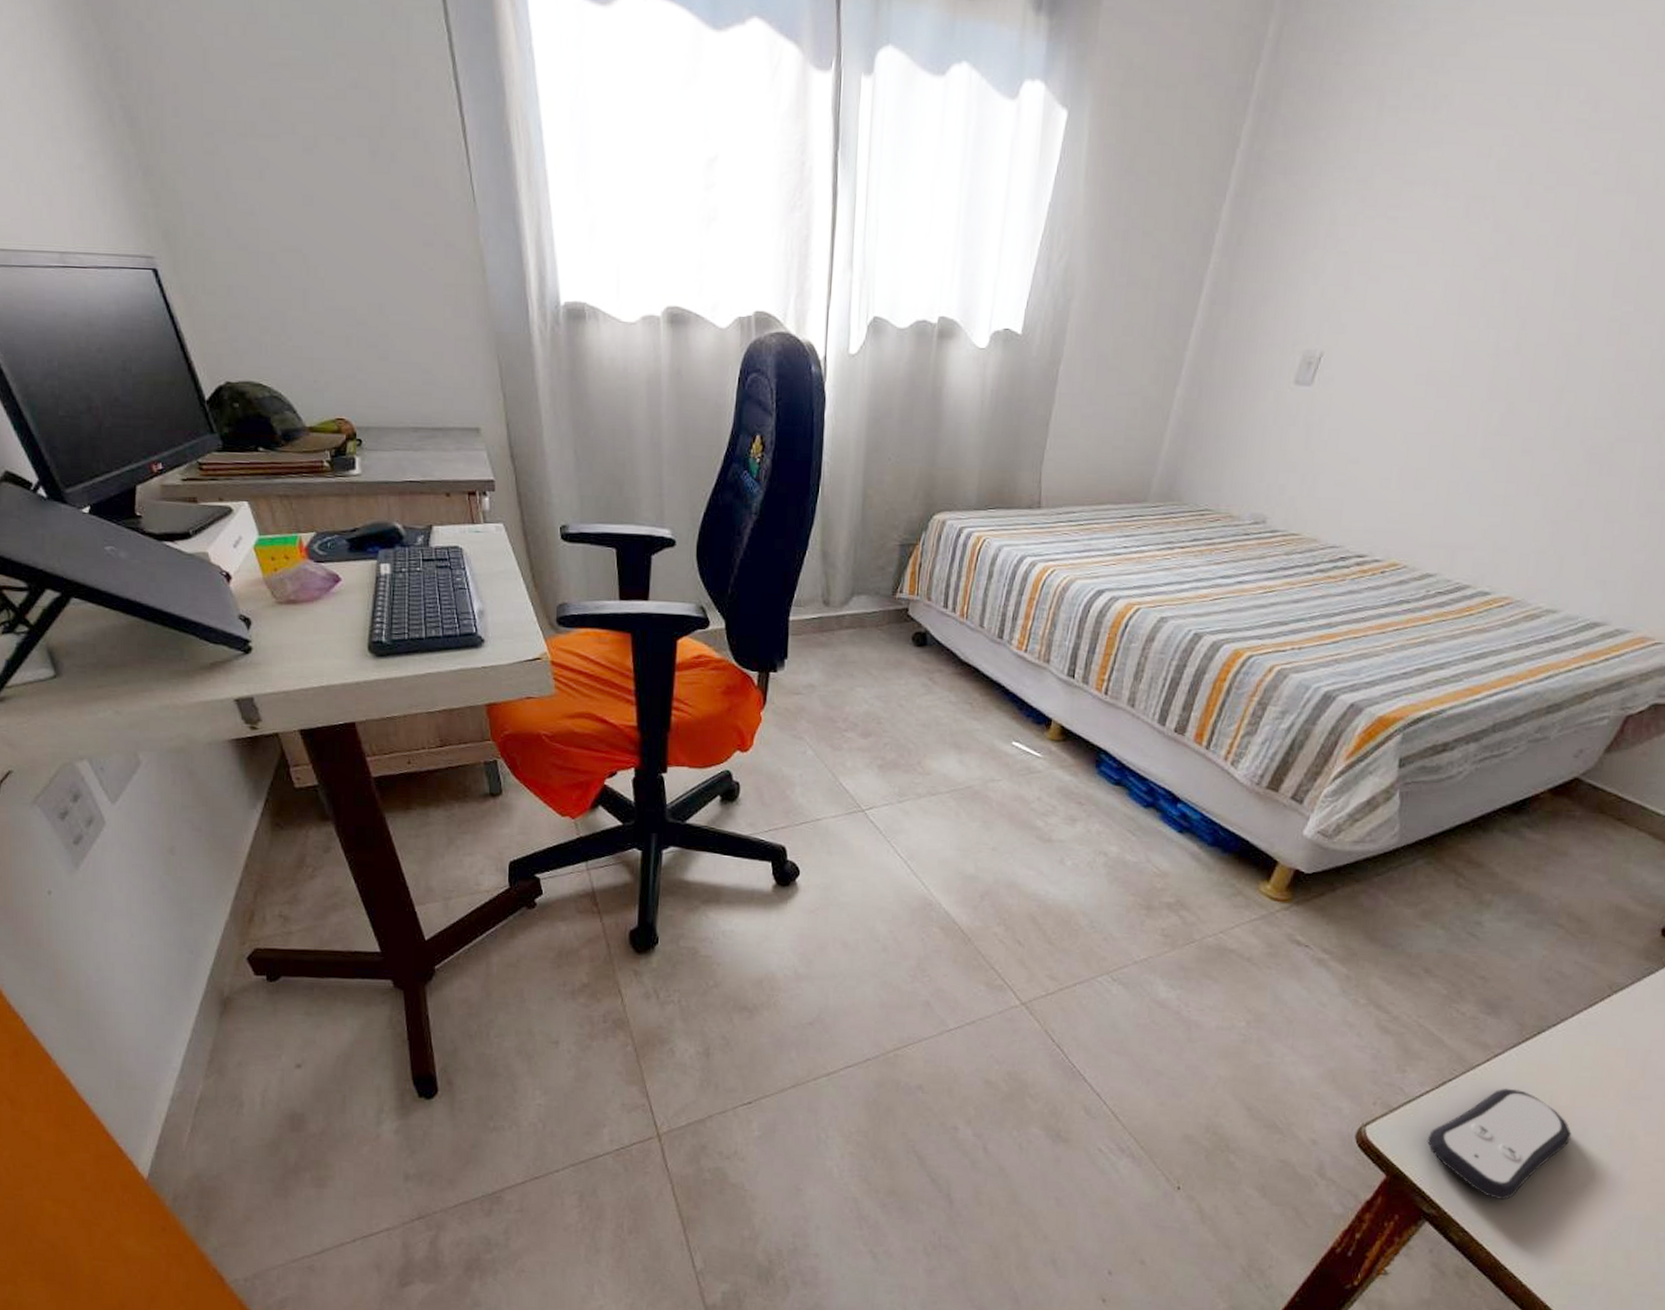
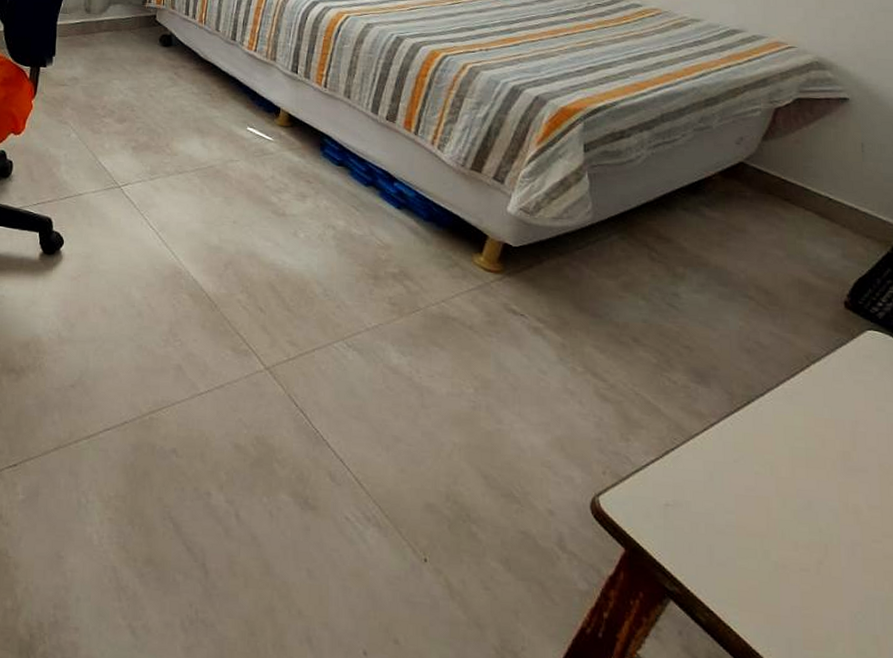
remote control: present [1427,1088,1572,1201] -> none [659,458,797,578]

